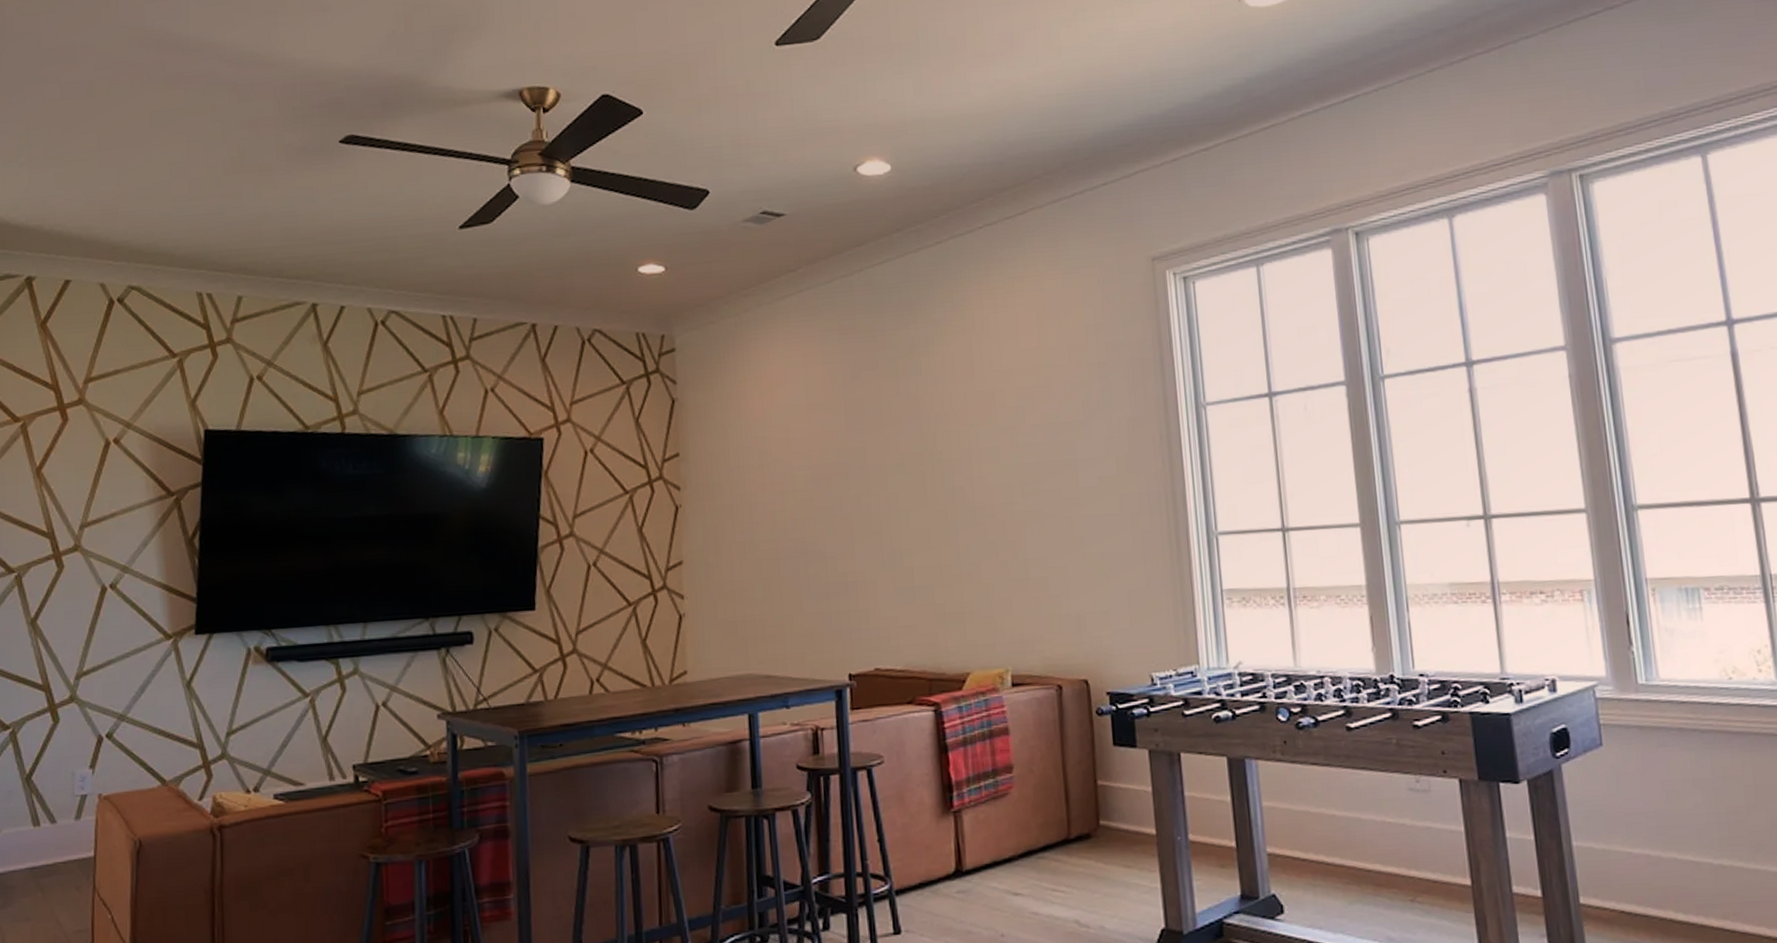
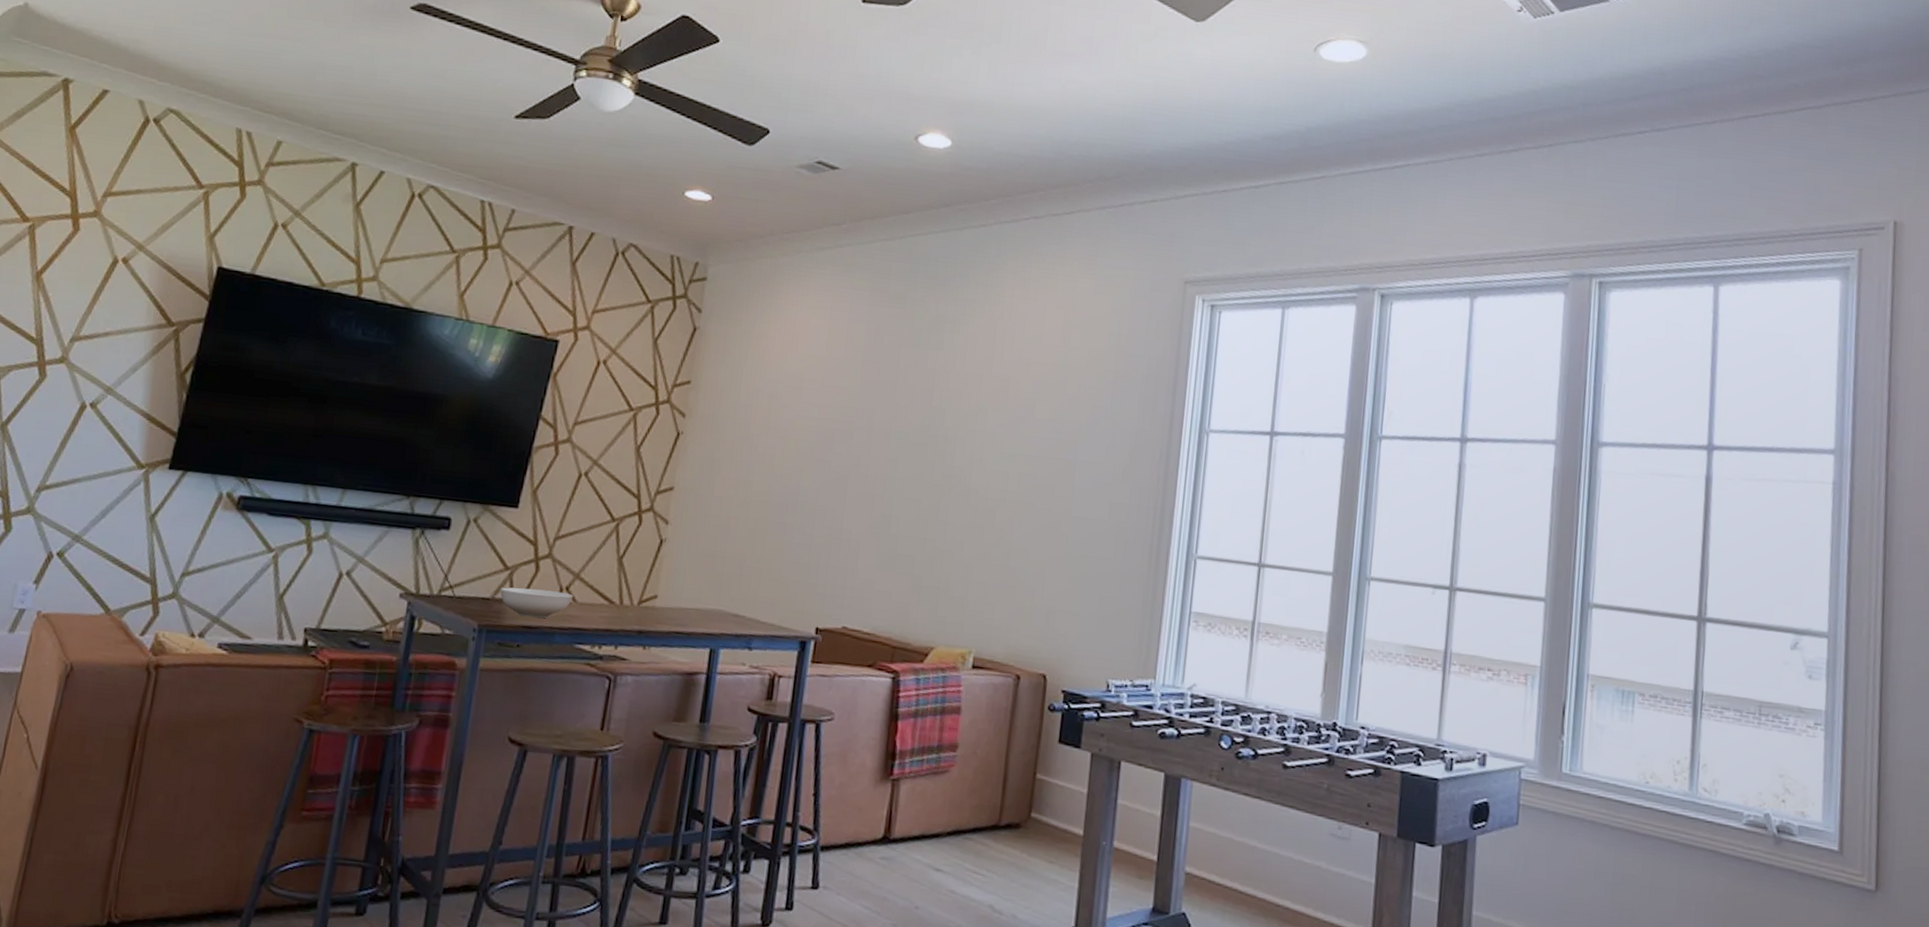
bowl: none [532,684,606,716] -> present [499,587,574,618]

